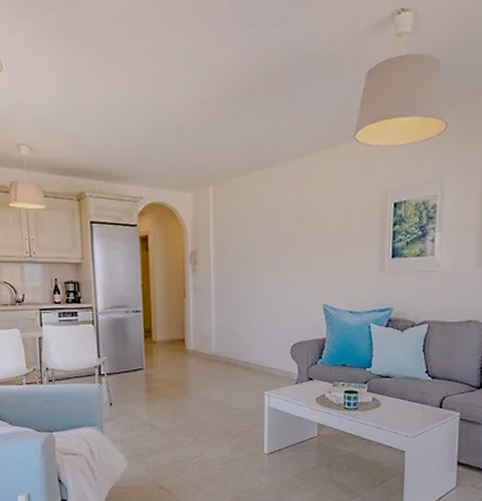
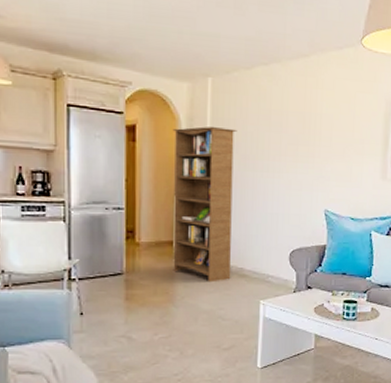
bookcase: none [180,231,238,376] -> present [172,126,237,283]

